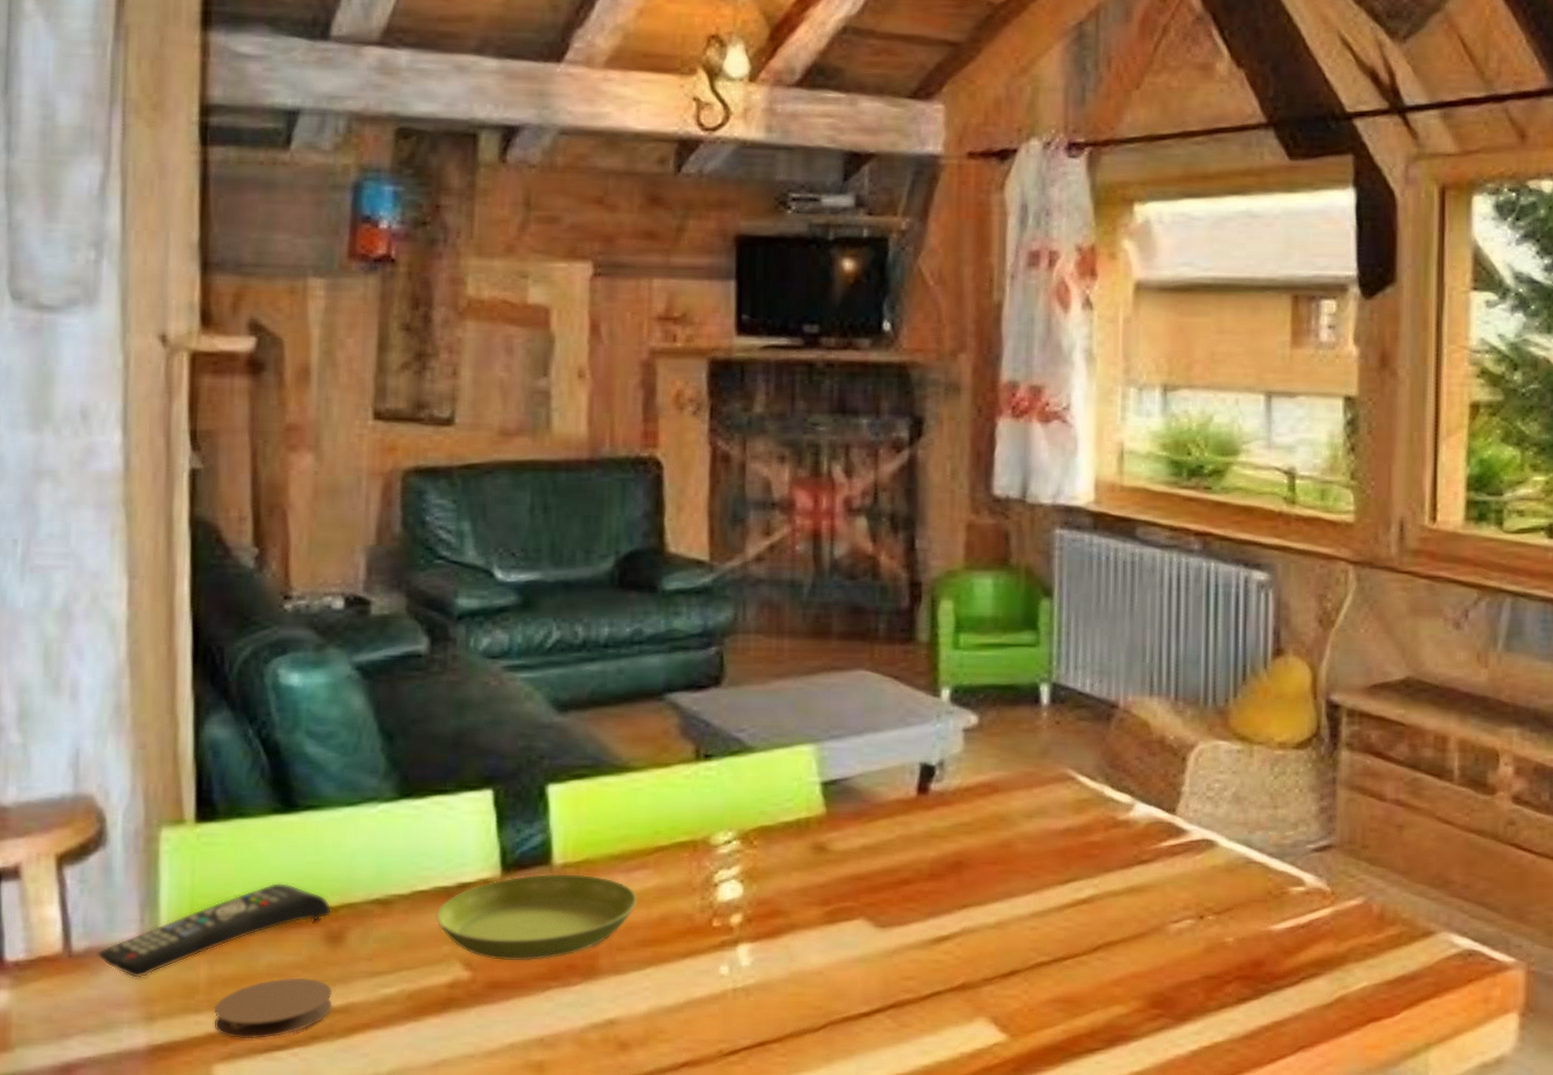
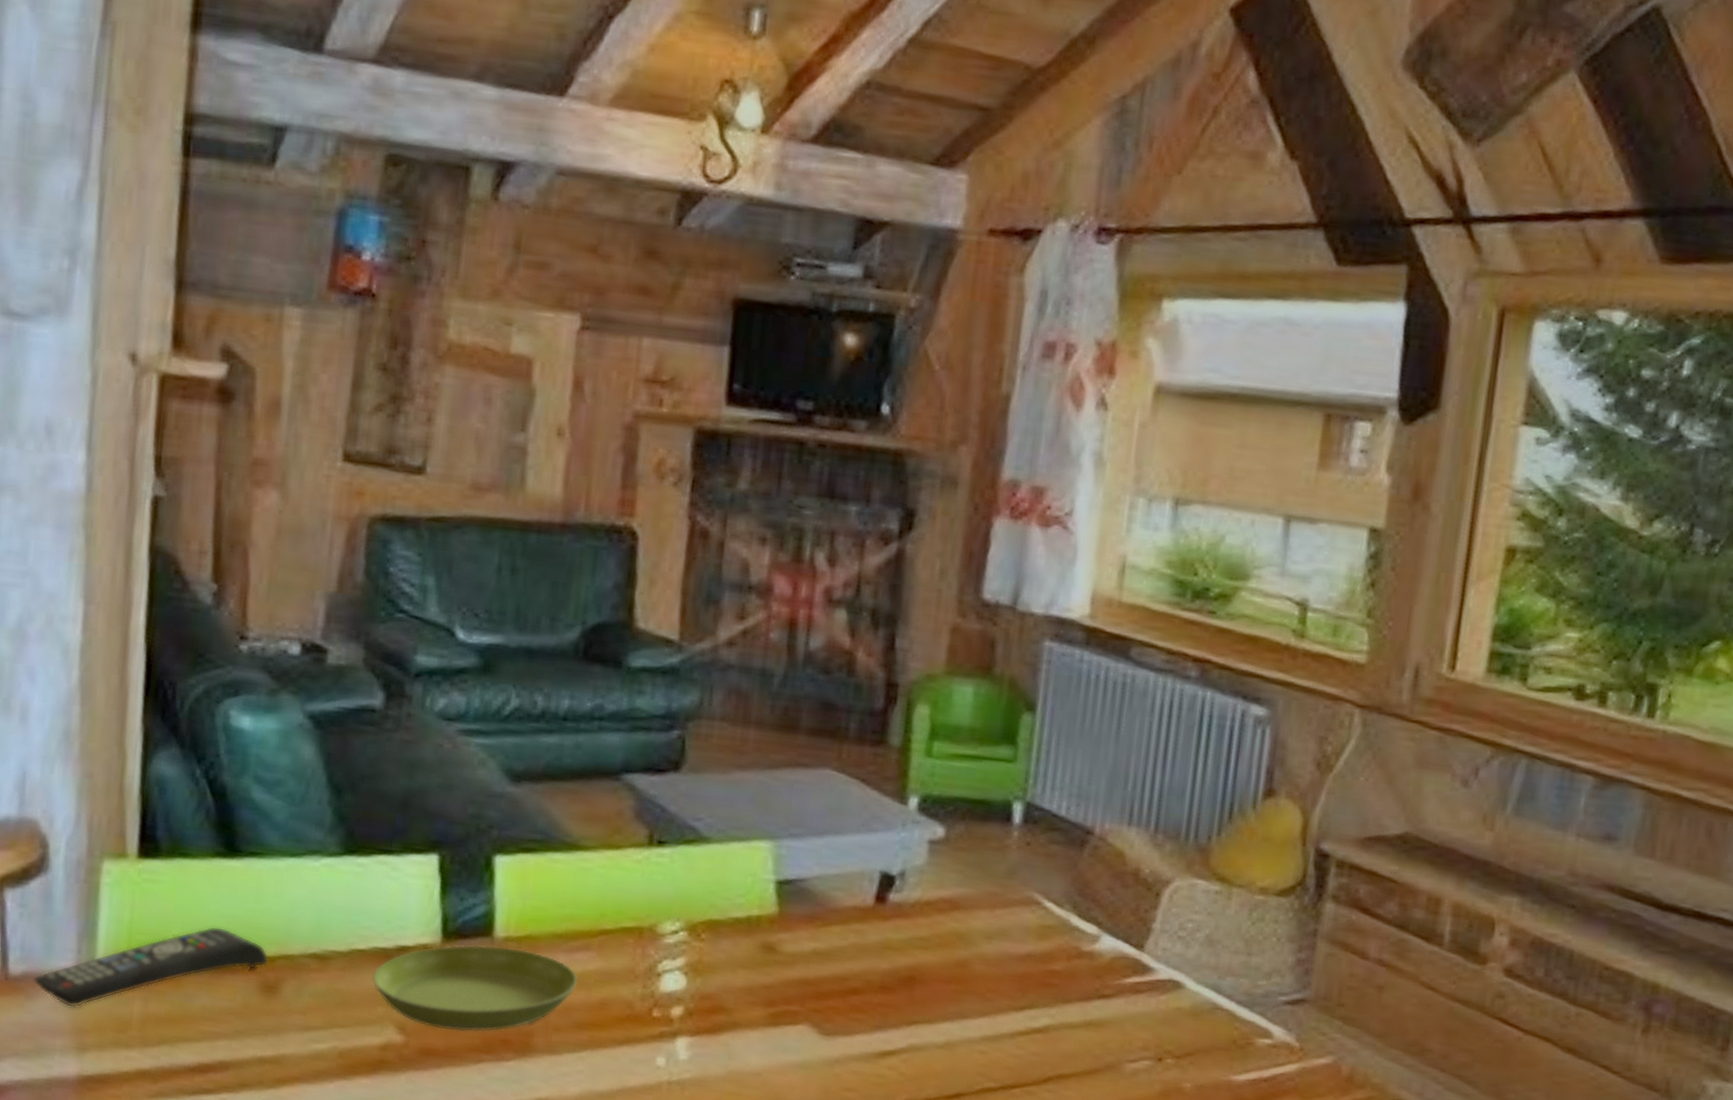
coaster: present [214,977,333,1039] -> none [145,1022,265,1081]

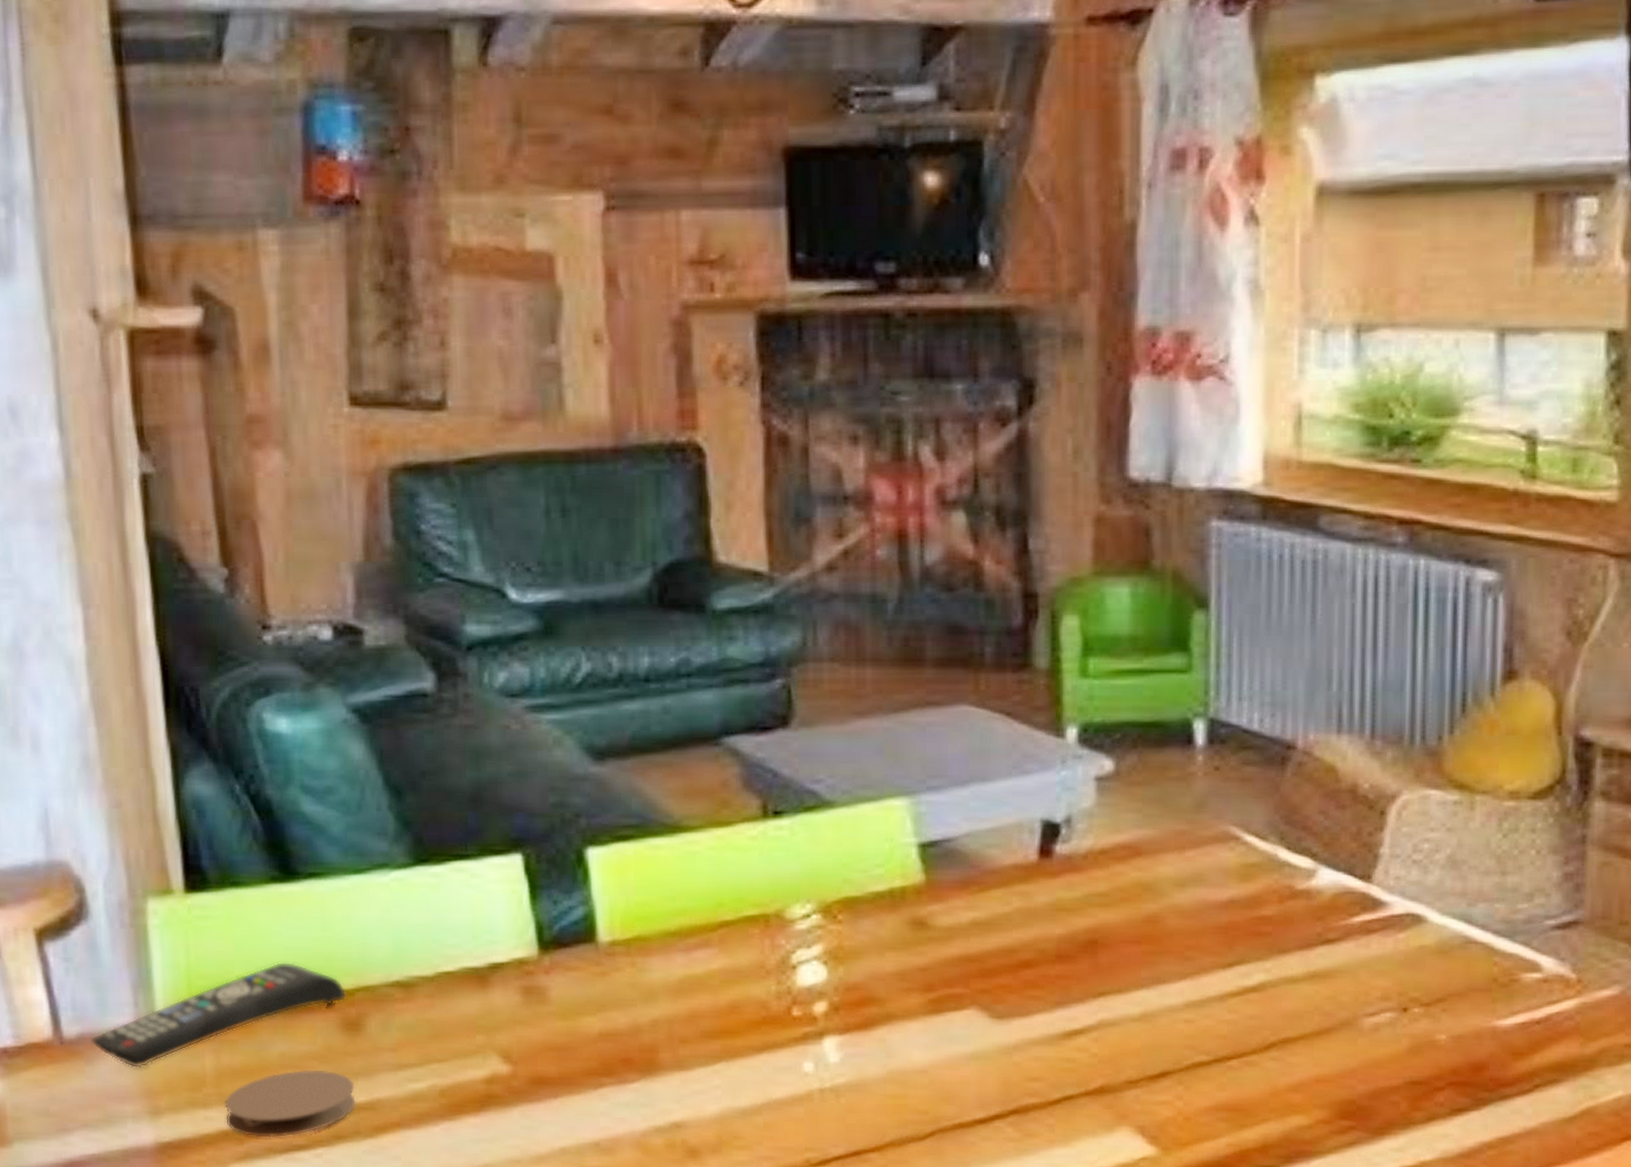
coaster: none [145,1022,265,1081] -> present [225,1069,357,1138]
saucer: present [372,945,578,1032] -> none [466,953,701,1054]

